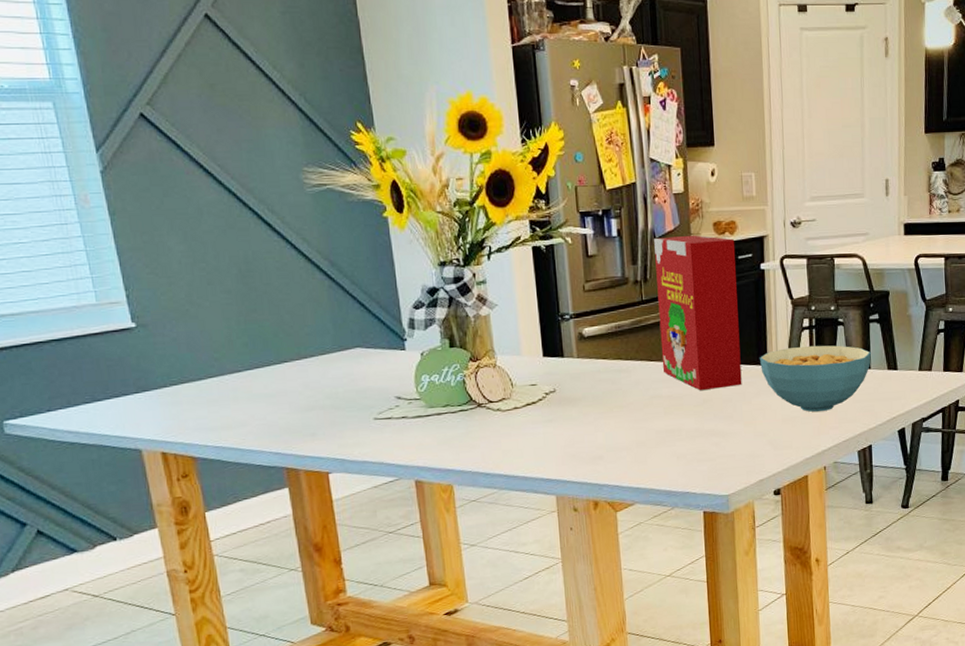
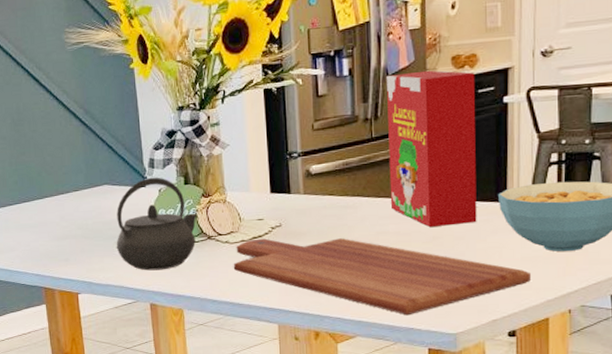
kettle: none [372,339,465,444] -> present [116,177,197,271]
cutting board: none [506,403,791,480] -> present [233,238,531,316]

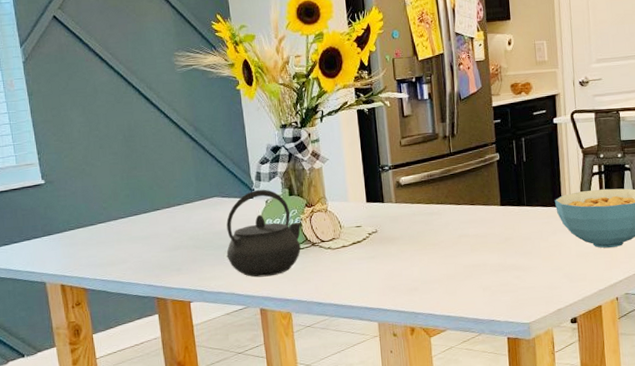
cutting board: present [233,238,531,316] -> none [335,241,585,309]
cereal box: present [387,70,477,228] -> none [460,95,540,230]

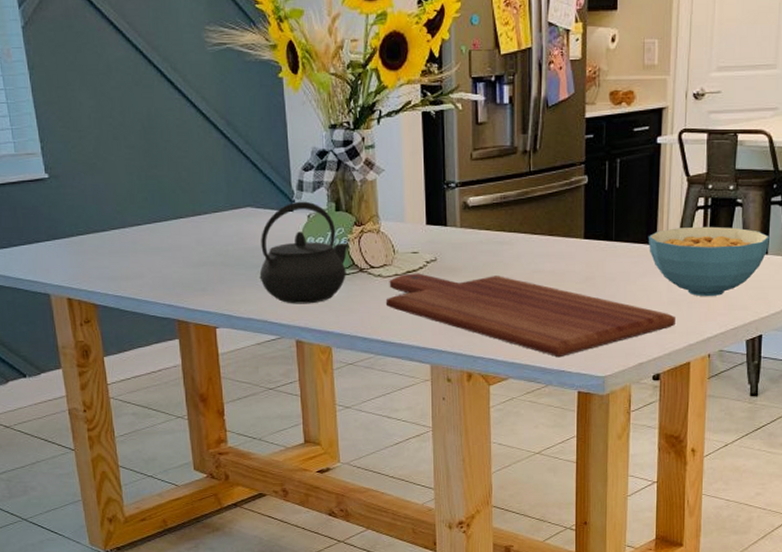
cutting board: none [335,241,585,309] -> present [385,273,675,358]

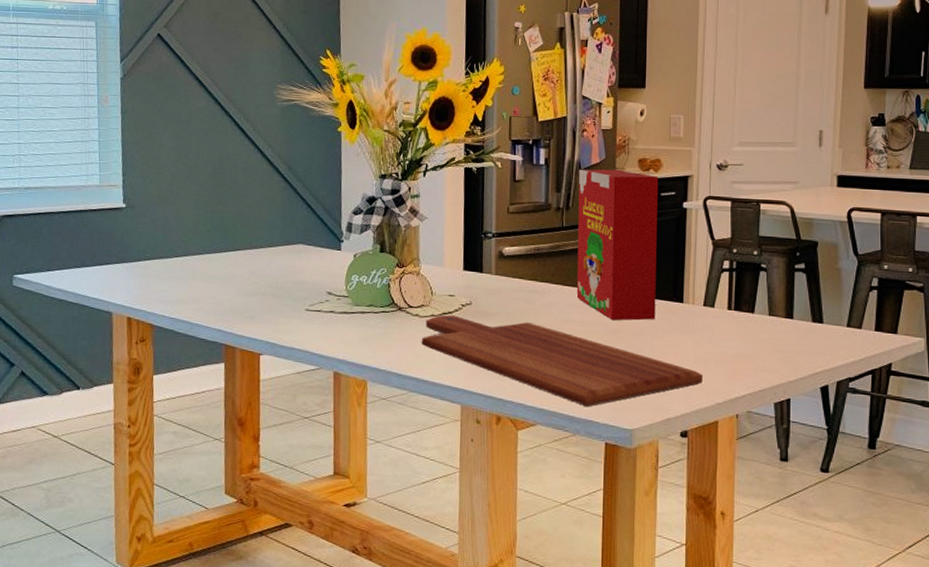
kettle: present [259,201,348,304] -> none [305,241,389,338]
cereal box: none [546,104,632,268] -> present [576,169,659,321]
cereal bowl: present [648,226,769,297] -> none [675,288,794,357]

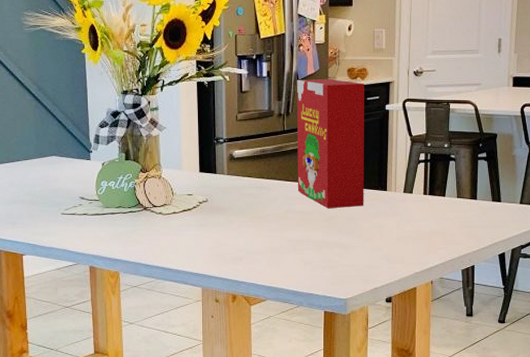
cutting board: present [421,315,703,407] -> none [165,211,403,283]

